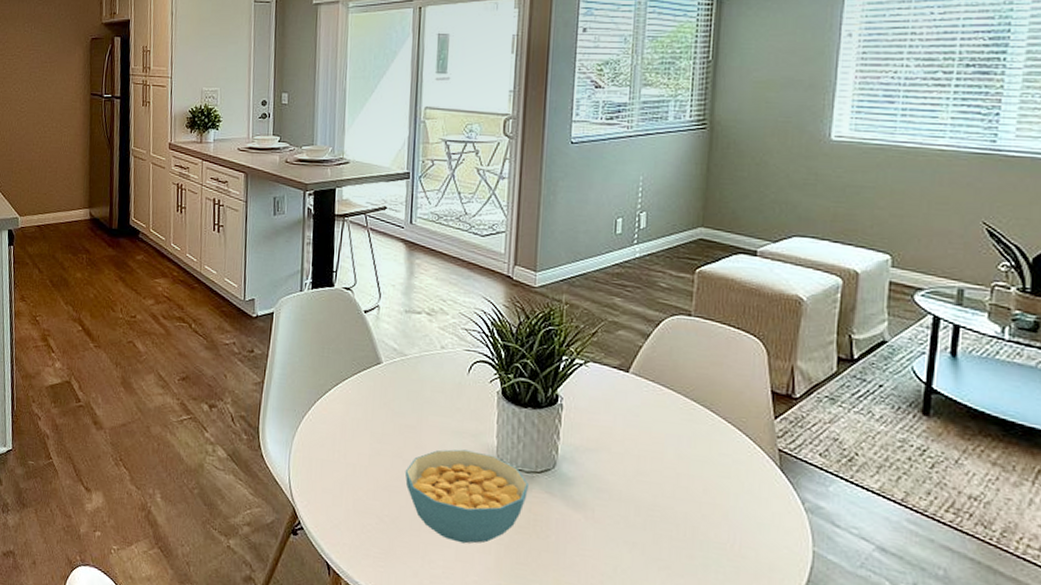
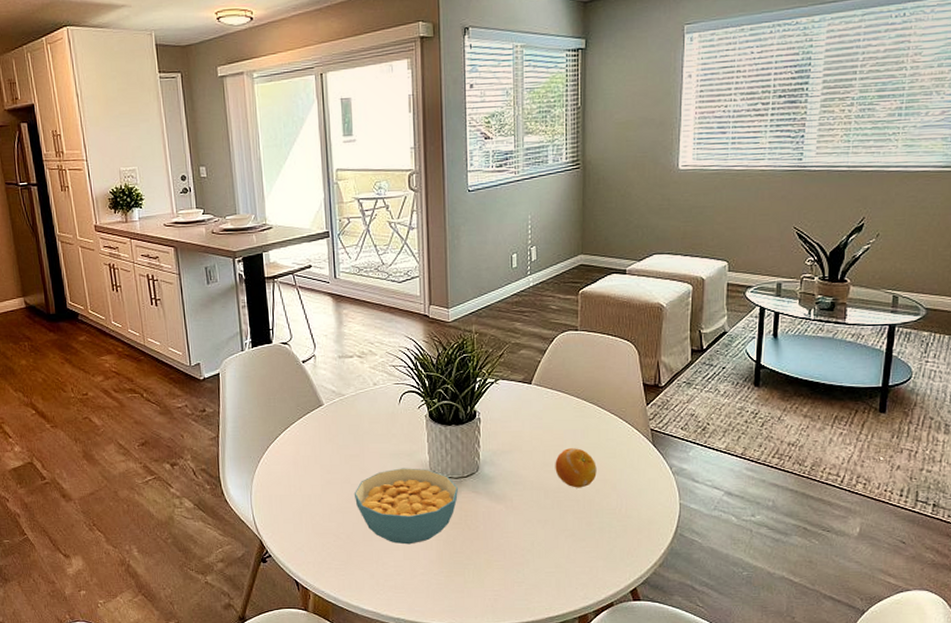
fruit: none [651,457,705,510] -> present [555,448,597,488]

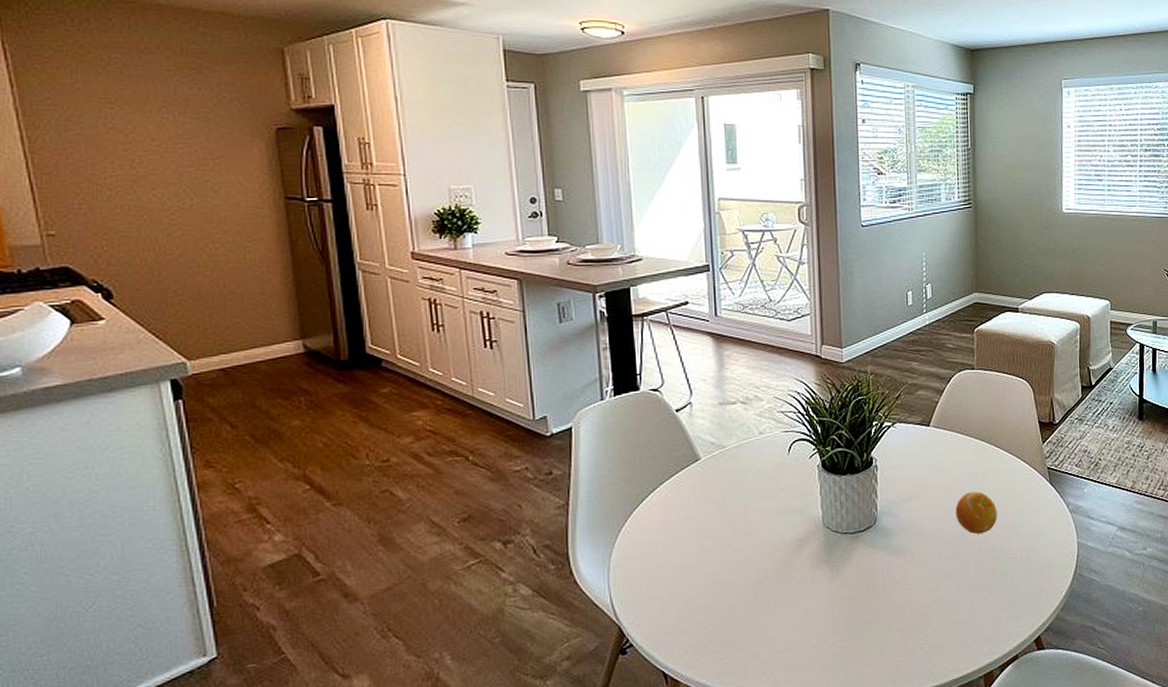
cereal bowl: present [354,468,458,545] -> none [735,525,854,615]

